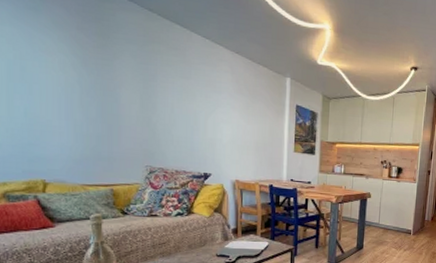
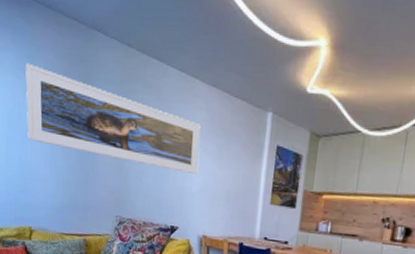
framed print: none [28,14,228,128] -> present [25,63,201,175]

